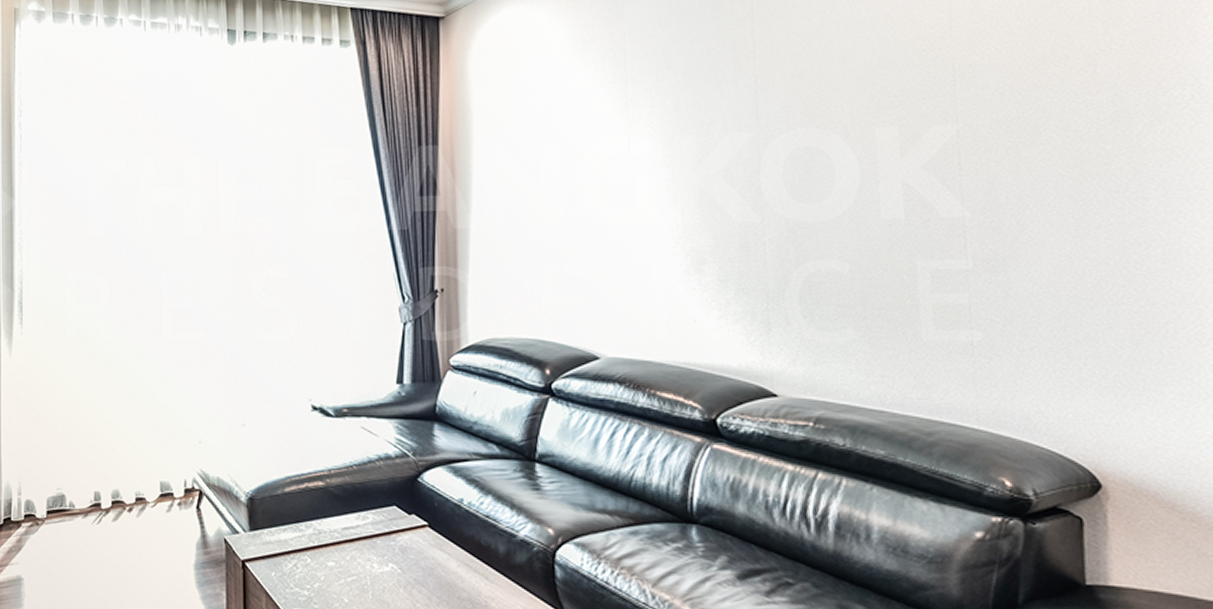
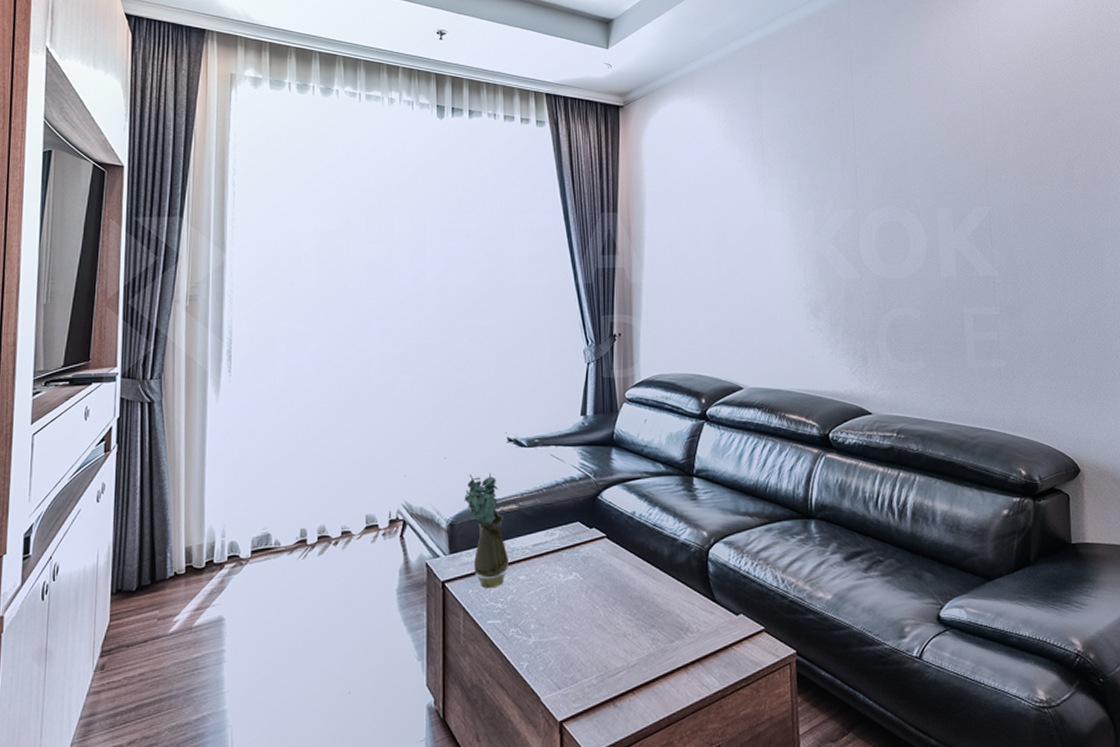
vase: none [264,444,315,573] -> present [464,472,508,589]

